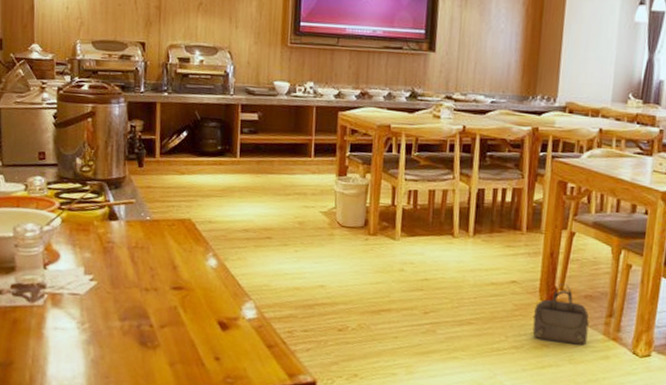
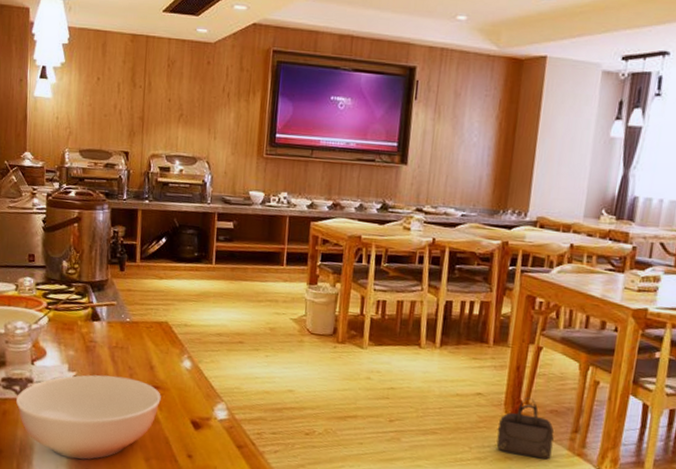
bowl: none [27,277,186,368] -> present [15,374,161,460]

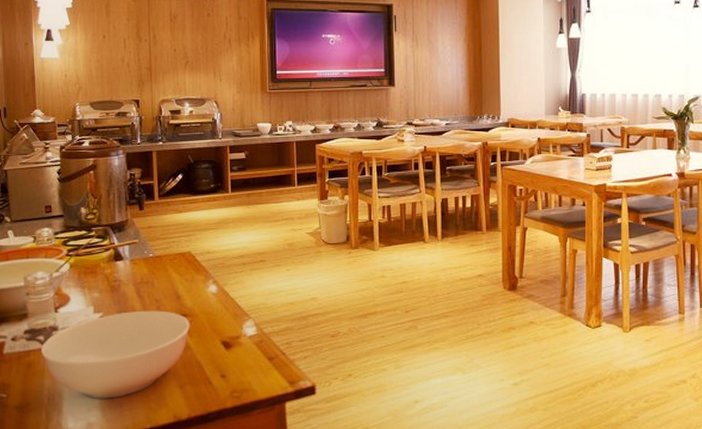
handbag: present [496,397,555,460] -> none [499,272,547,324]

